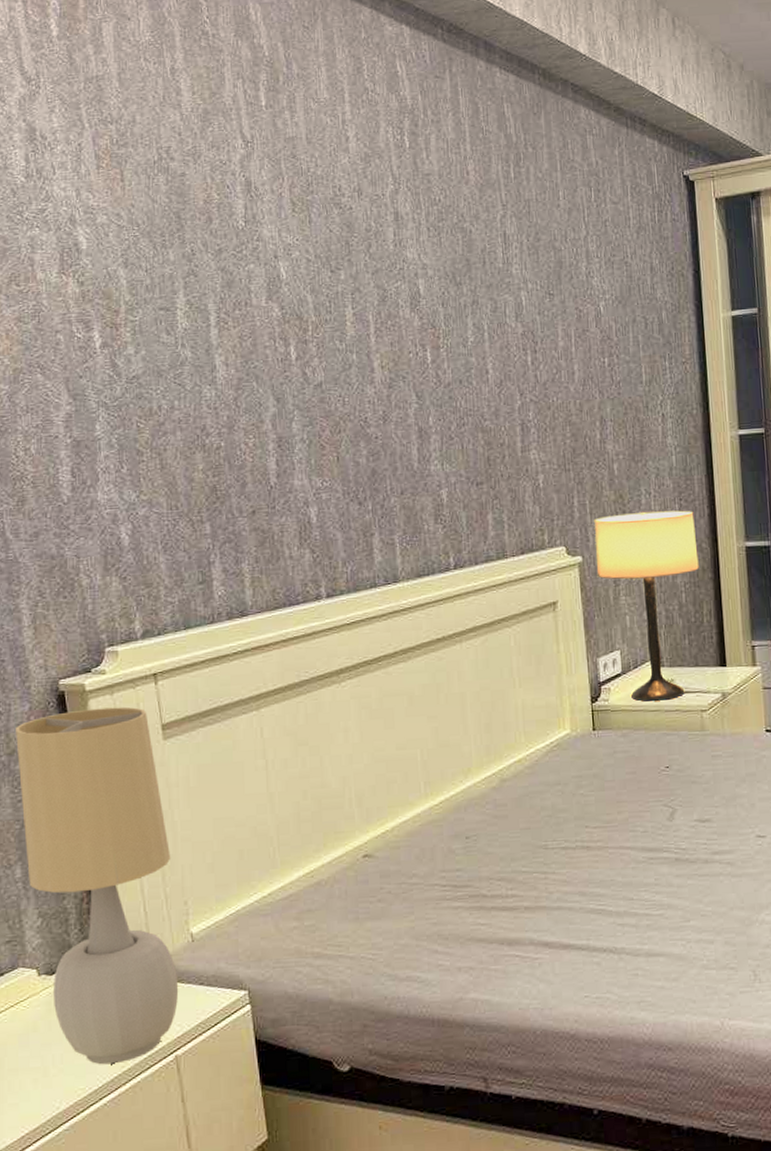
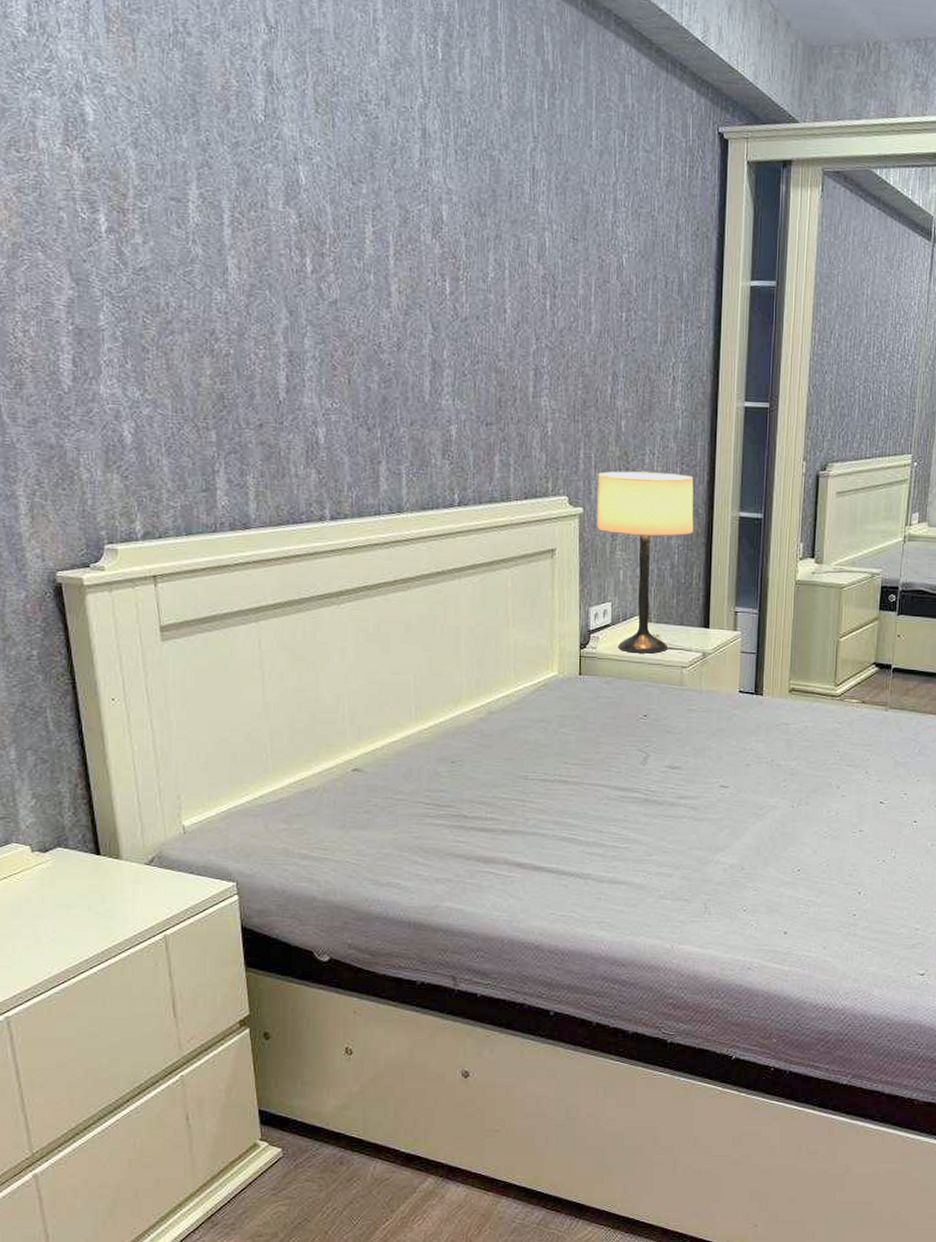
table lamp: present [16,706,179,1065] -> none [11,603,170,938]

